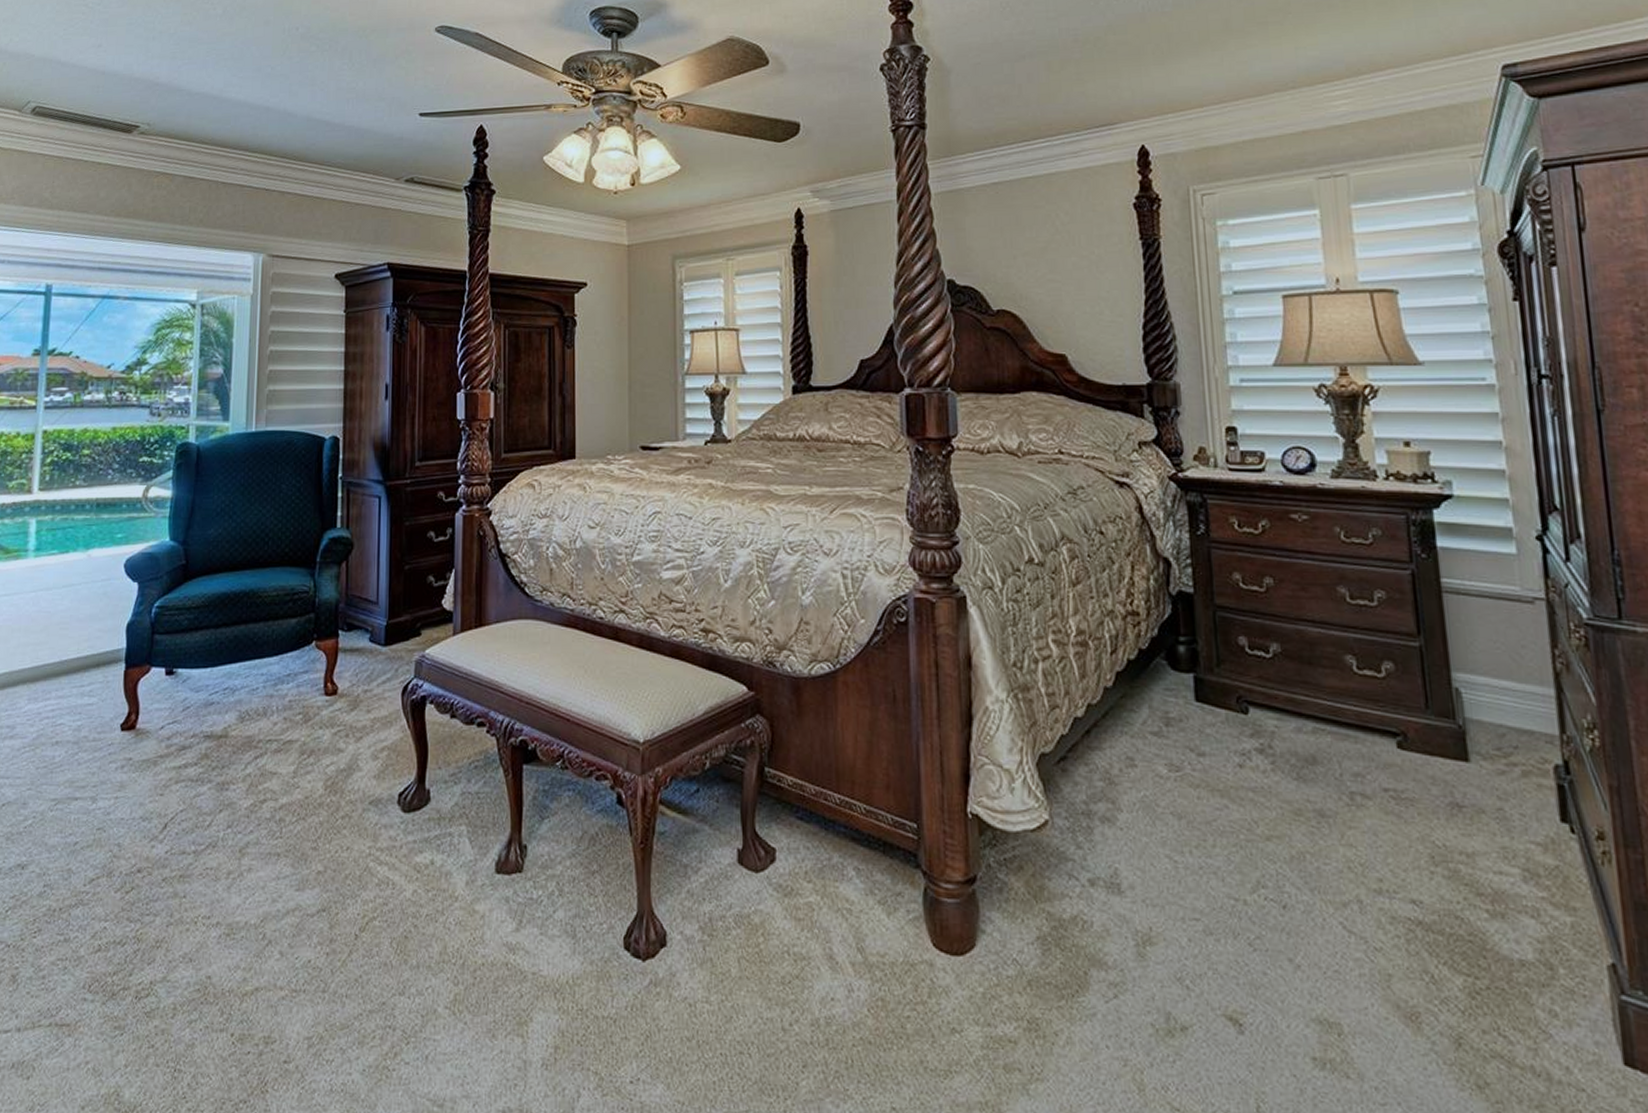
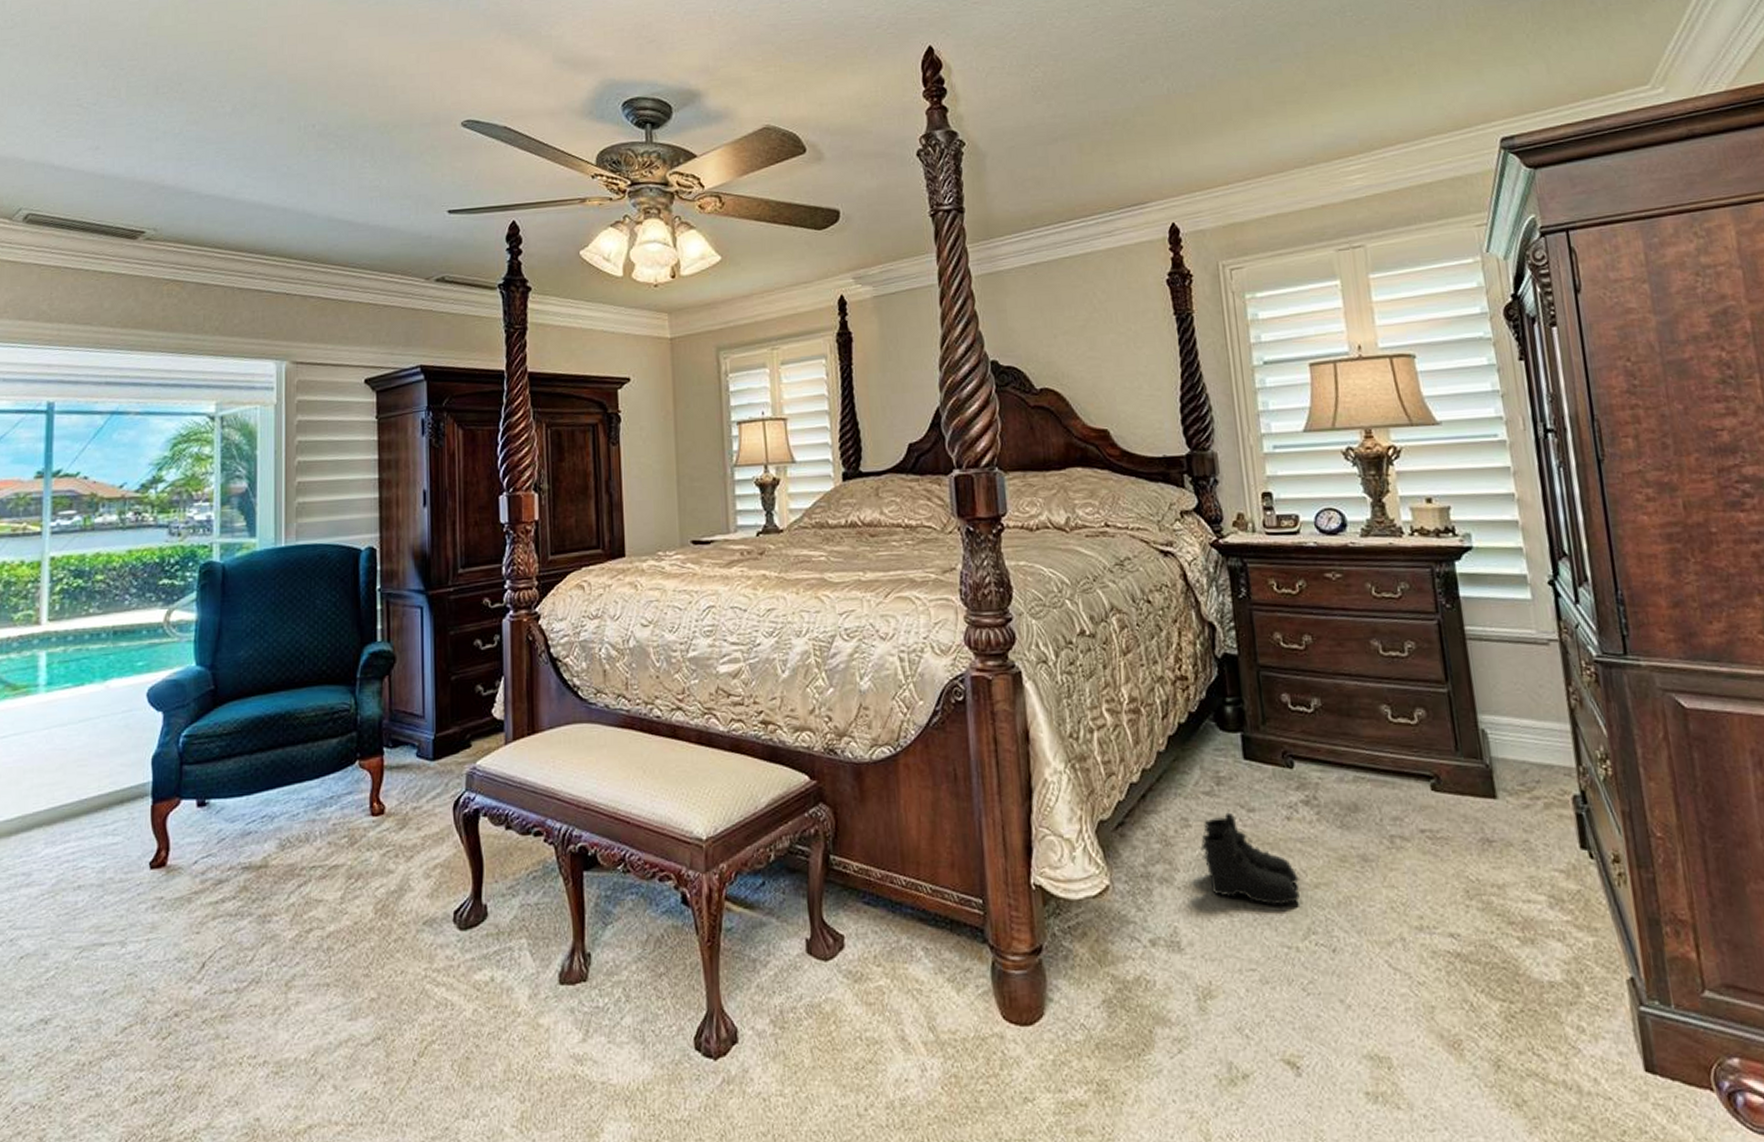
boots: none [1146,755,1251,857] -> present [1200,812,1301,907]

